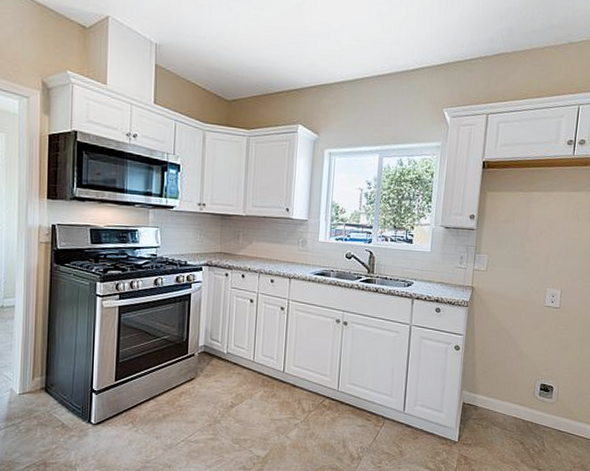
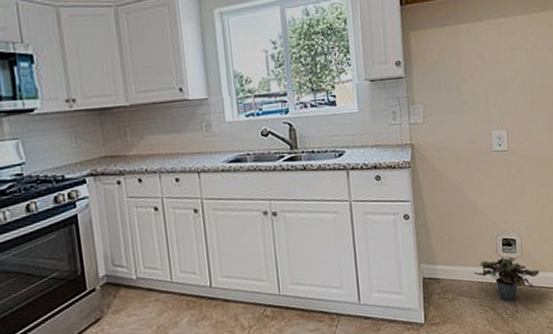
potted plant: none [510,399,571,441] -> present [474,257,539,302]

